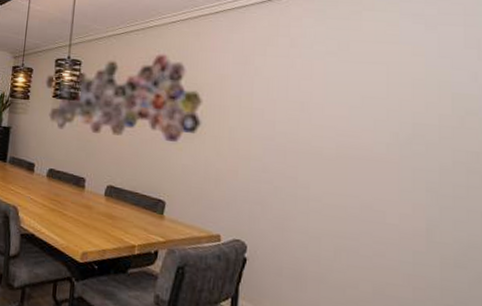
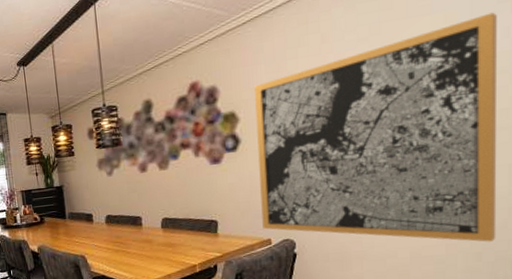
wall art: none [213,55,470,296] -> present [254,12,497,242]

